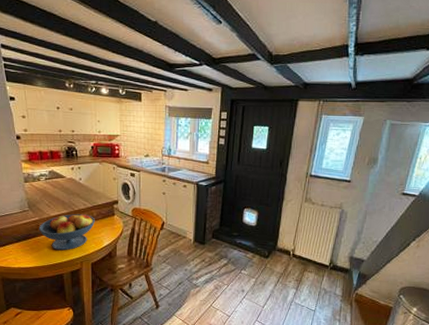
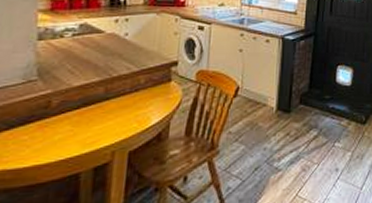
fruit bowl: present [39,213,95,251] -> none [49,81,142,137]

